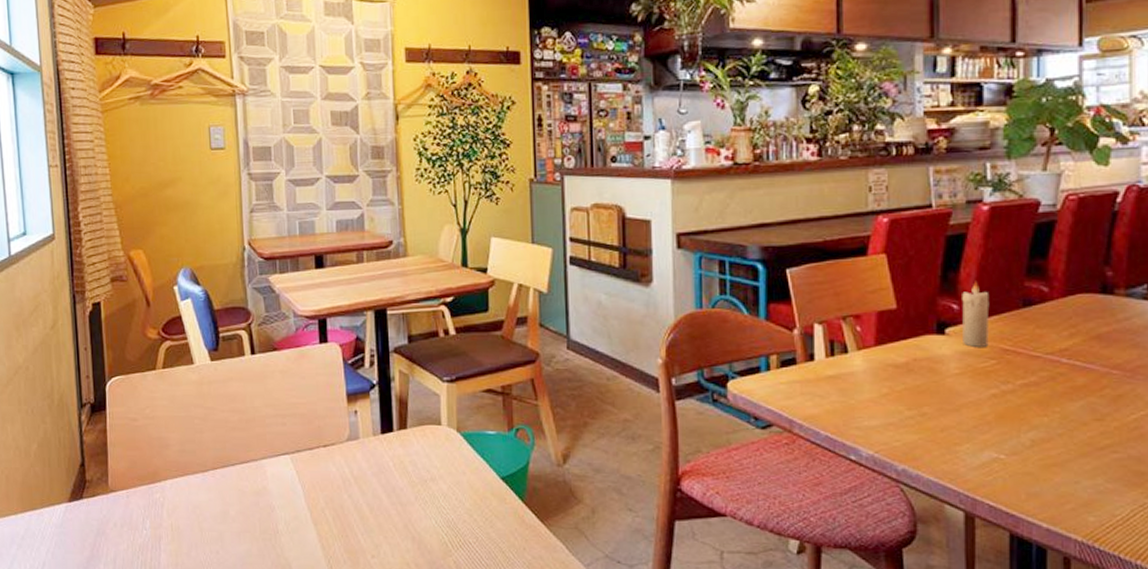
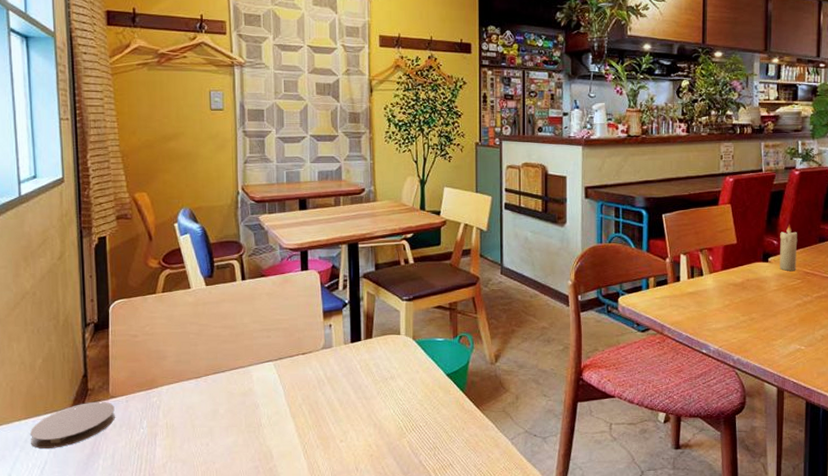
coaster: none [26,495,115,549] -> present [29,401,115,449]

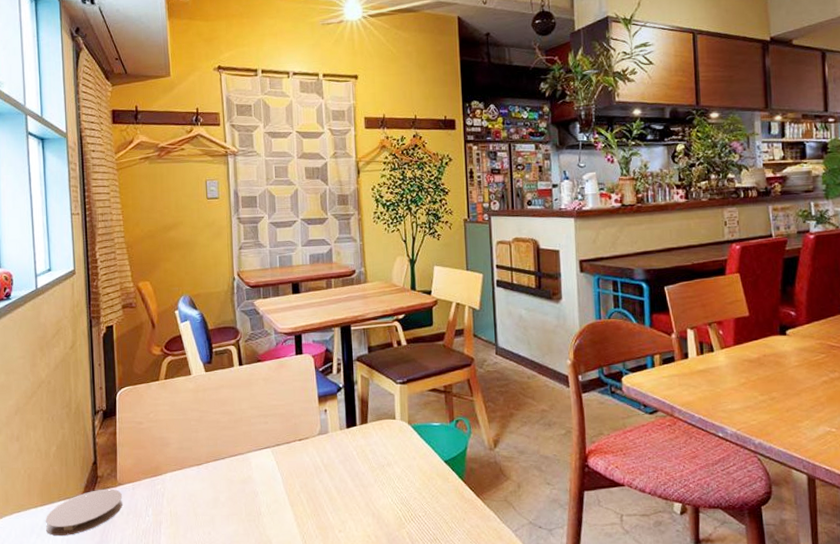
candle: present [780,224,798,271] -> none [797,293,819,344]

